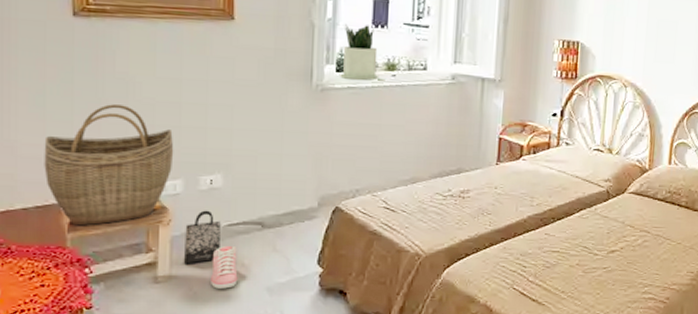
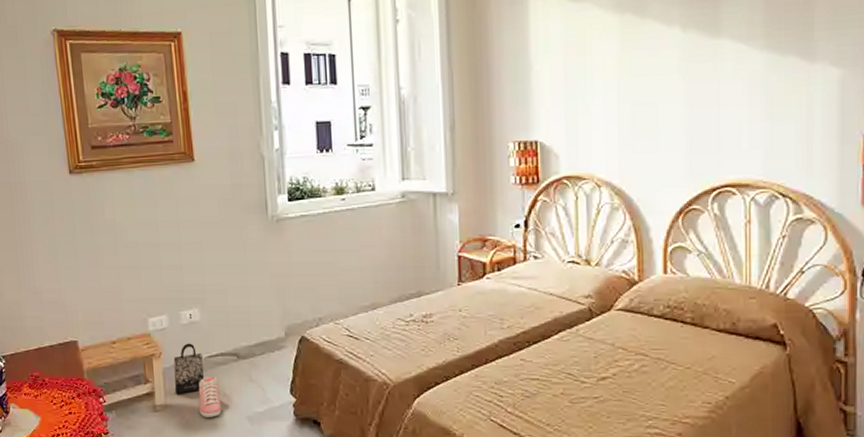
woven basket: present [44,104,174,226] -> none [59,249,158,360]
planter: present [340,23,379,81] -> none [291,151,329,209]

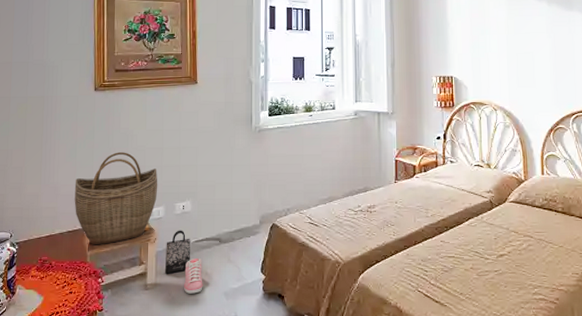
woven basket: none [59,249,158,360] -> present [74,152,158,245]

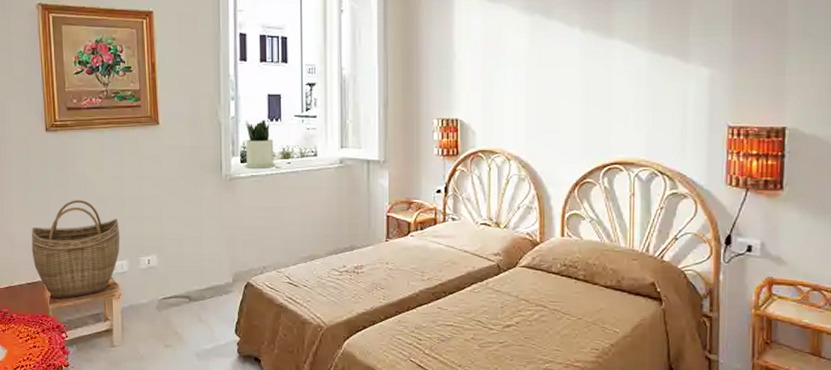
shopping bag: present [164,230,190,274] -> none [131,286,158,332]
sneaker: present [184,259,203,294] -> none [152,316,173,353]
planter: none [272,78,300,122] -> present [244,120,277,170]

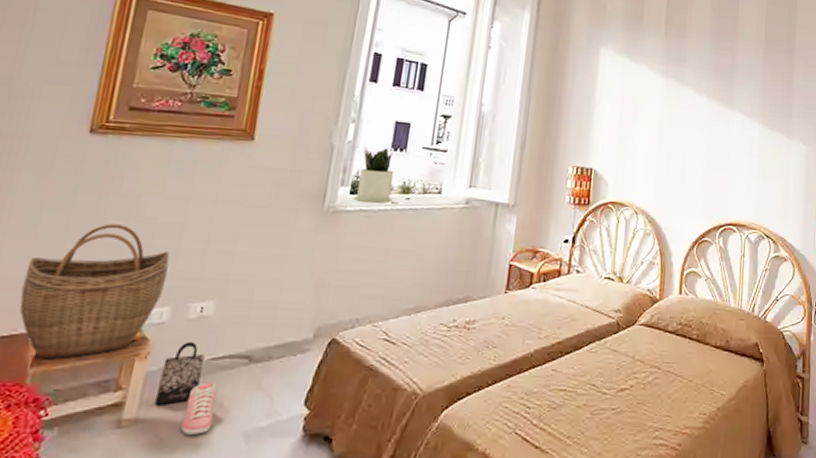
shopping bag: none [131,286,158,332] -> present [154,341,205,405]
sneaker: none [152,316,173,353] -> present [181,384,218,435]

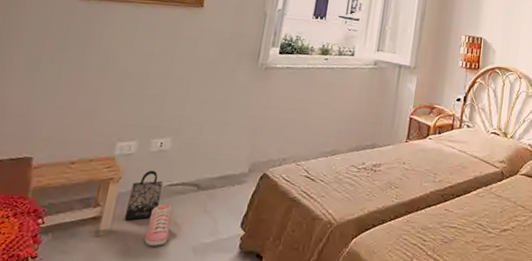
woven basket: present [19,224,170,360] -> none [24,72,137,179]
planter: present [353,146,394,204] -> none [282,14,316,63]

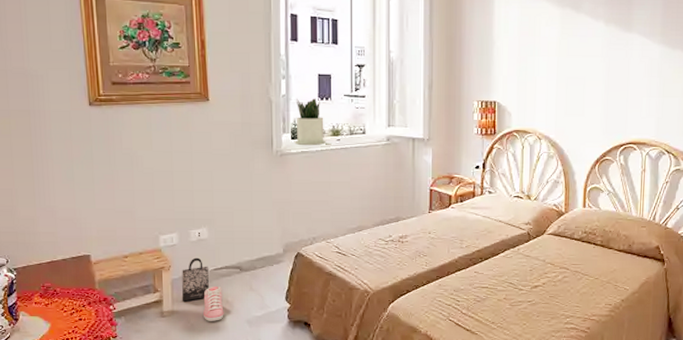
planter: none [282,14,316,63] -> present [295,98,327,146]

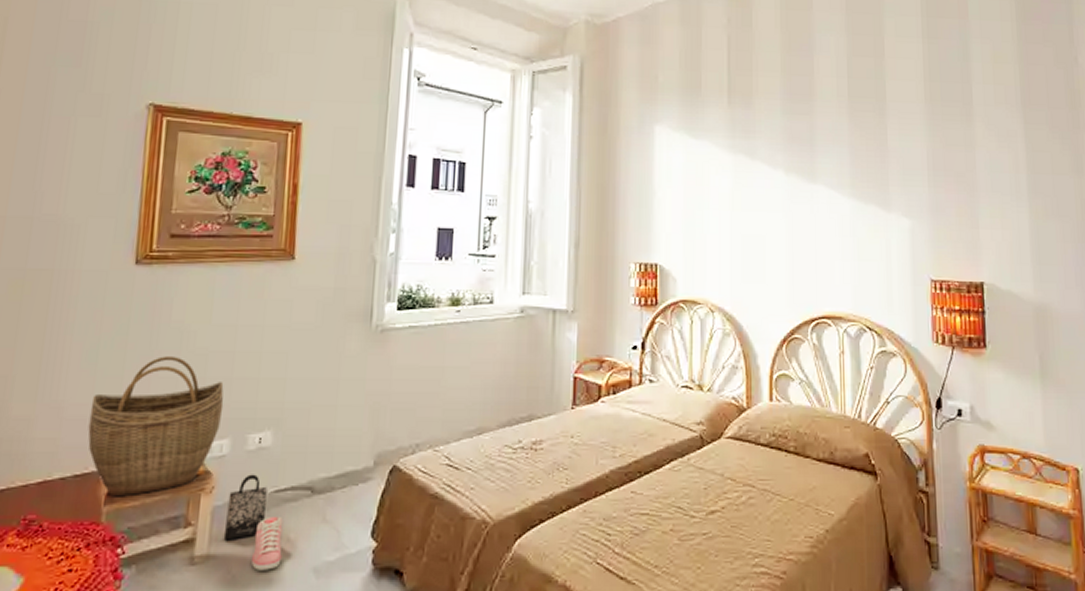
woven basket: none [74,175,170,272] -> present [88,356,224,497]
planter: present [295,98,327,146] -> none [401,257,443,319]

